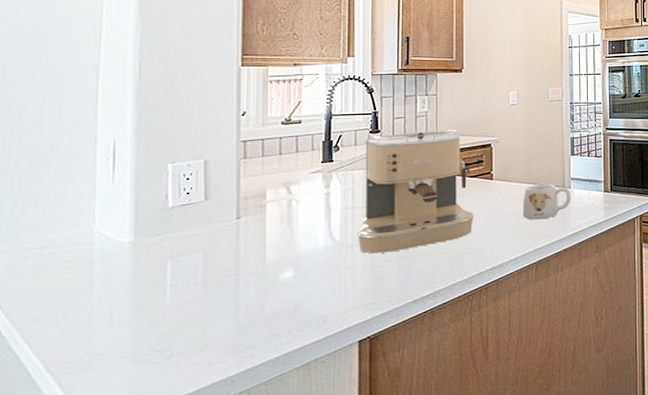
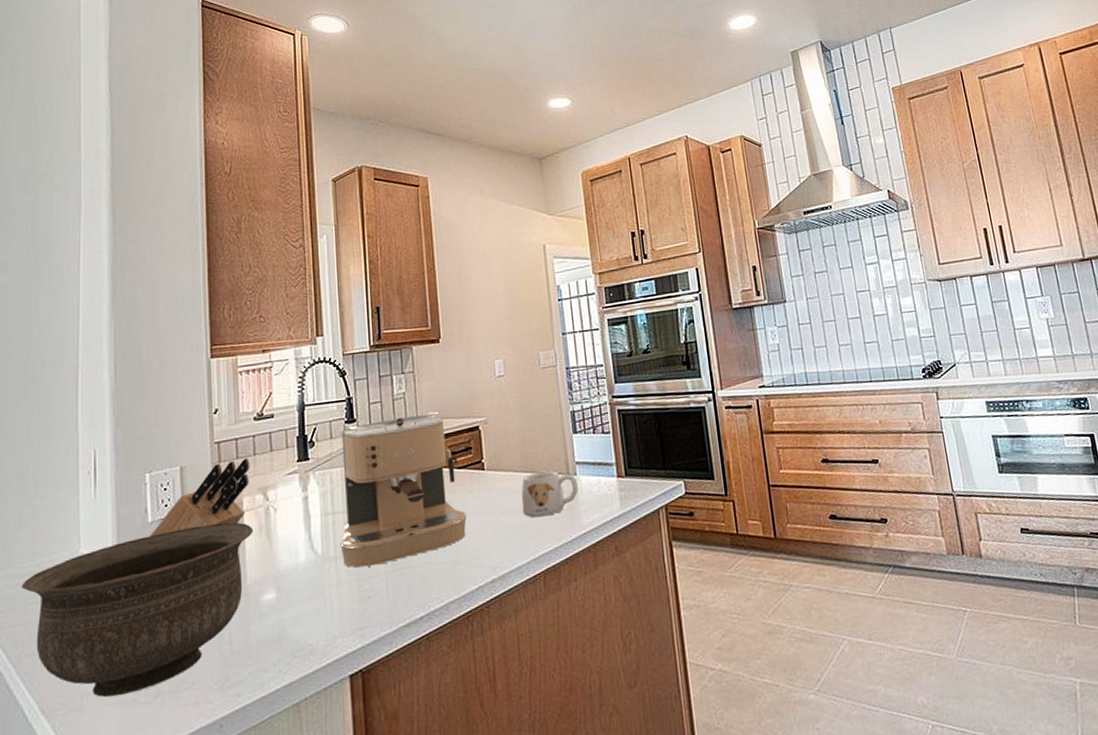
bowl: none [28,211,275,358] -> present [21,522,254,697]
knife block: none [169,157,275,220] -> present [149,458,250,537]

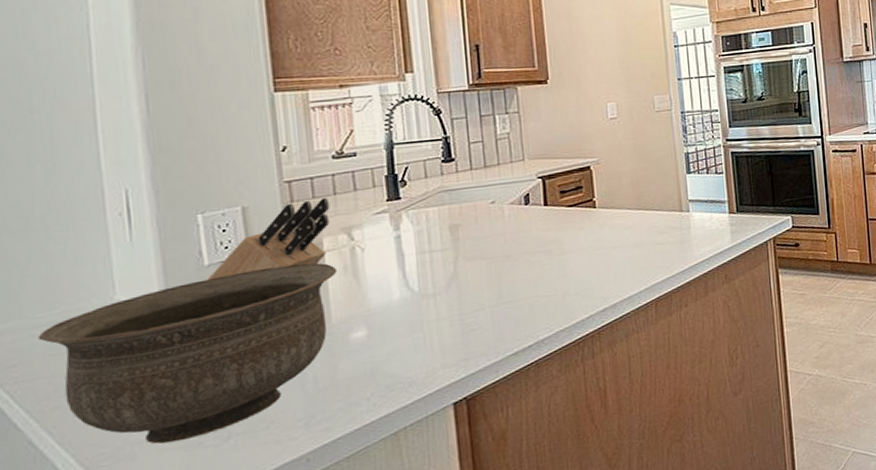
coffee maker: present [340,411,467,568] -> none [437,151,577,303]
mug: present [521,470,578,518] -> none [633,208,691,252]

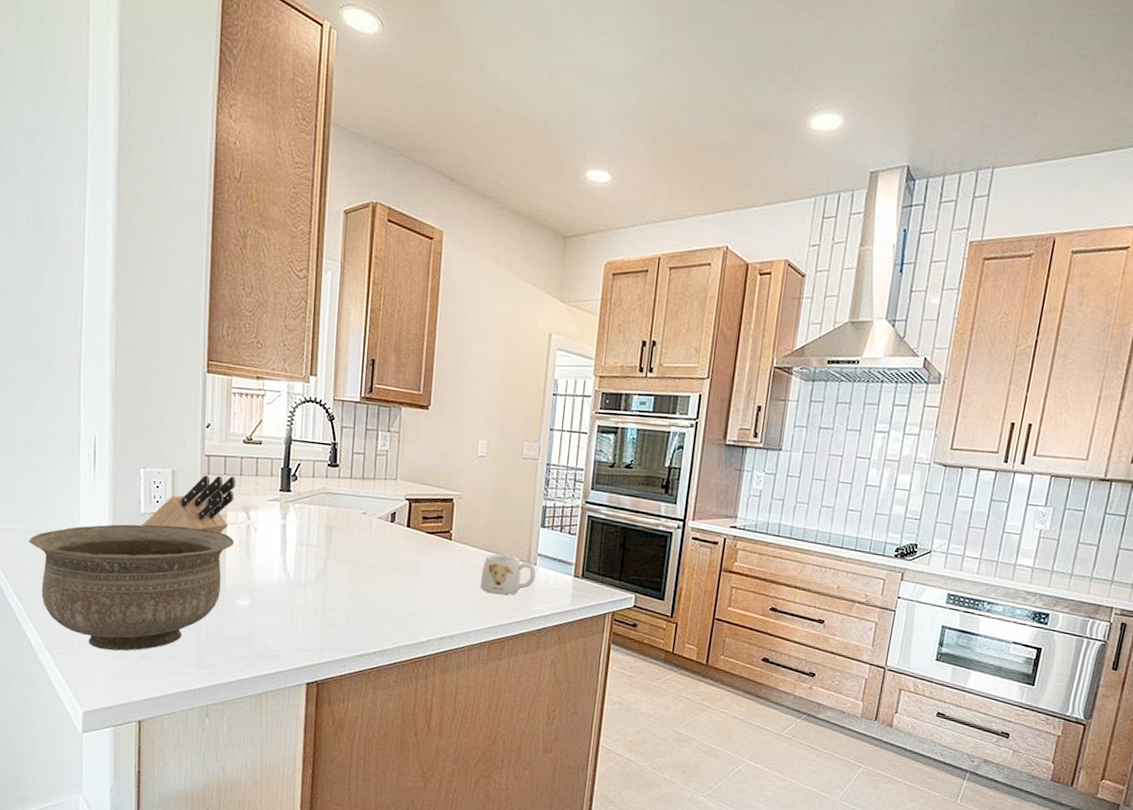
mug: none [633,208,691,252] -> present [480,554,536,595]

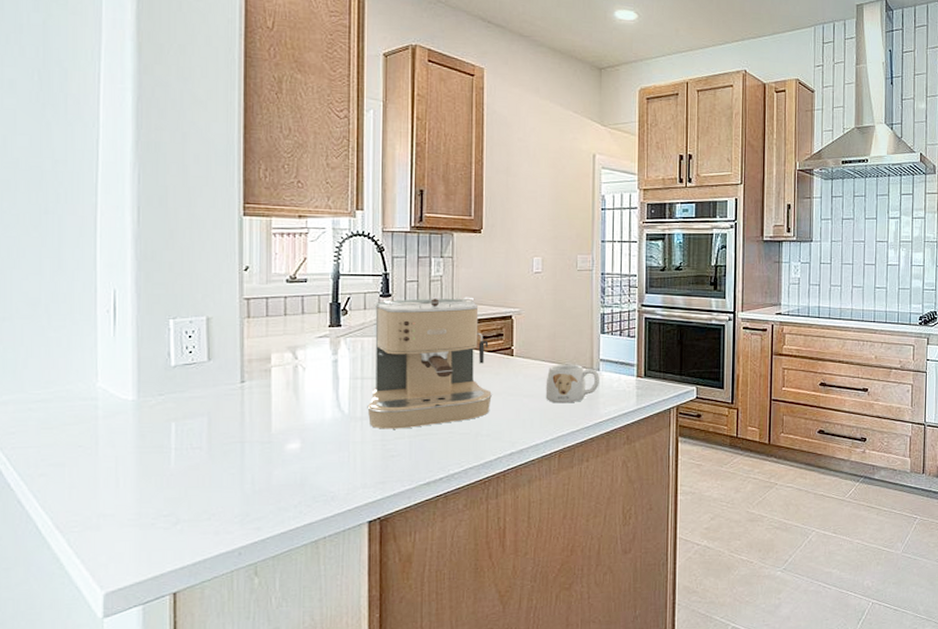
bowl: present [28,524,235,651] -> none [33,374,281,520]
knife block: present [141,475,236,533] -> none [172,318,280,380]
coffee maker: none [310,469,429,600] -> present [367,297,492,429]

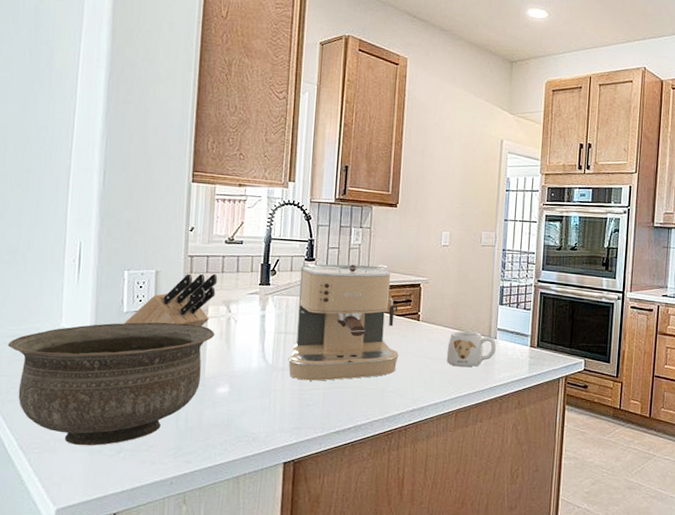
bowl: none [33,374,281,520] -> present [7,322,215,446]
knife block: none [172,318,280,380] -> present [124,273,218,327]

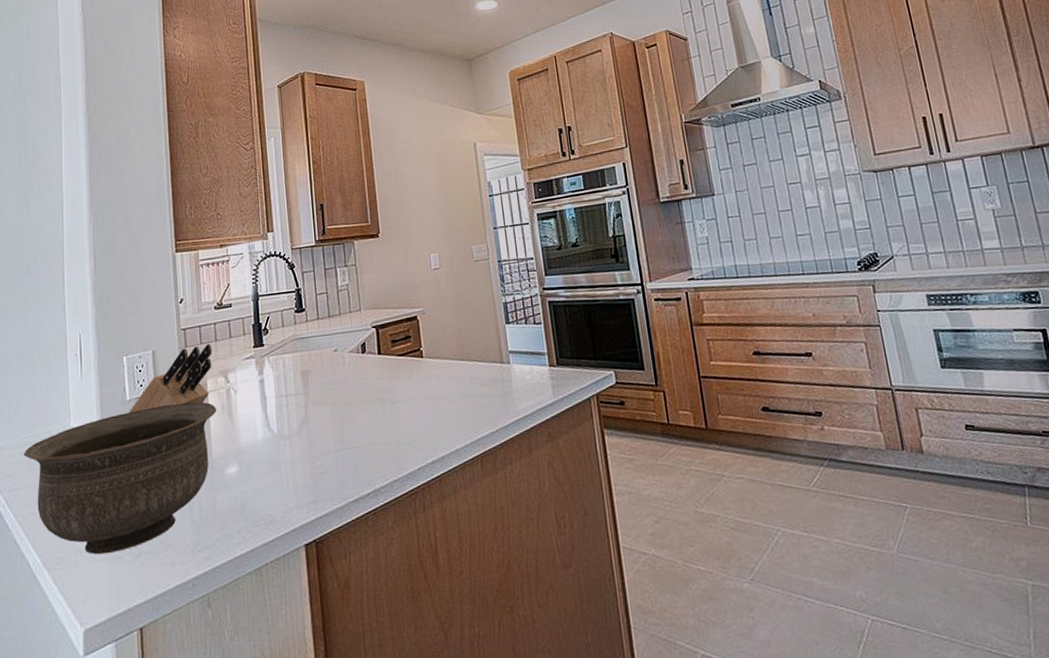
coffee maker: present [288,263,399,381] -> none [292,302,407,446]
mug: present [446,331,496,368] -> none [458,359,512,404]

